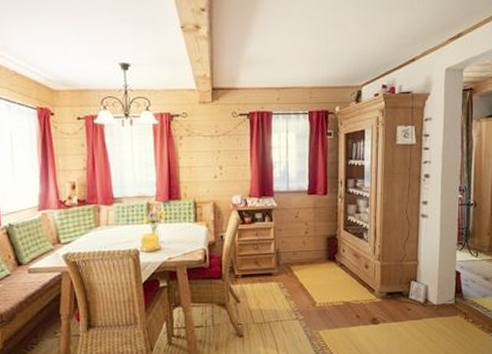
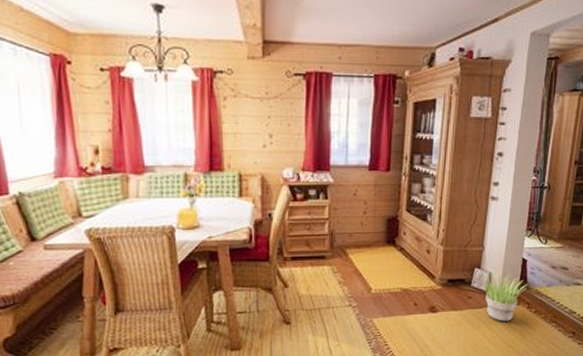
potted plant: none [417,284,463,332] -> present [480,272,527,322]

